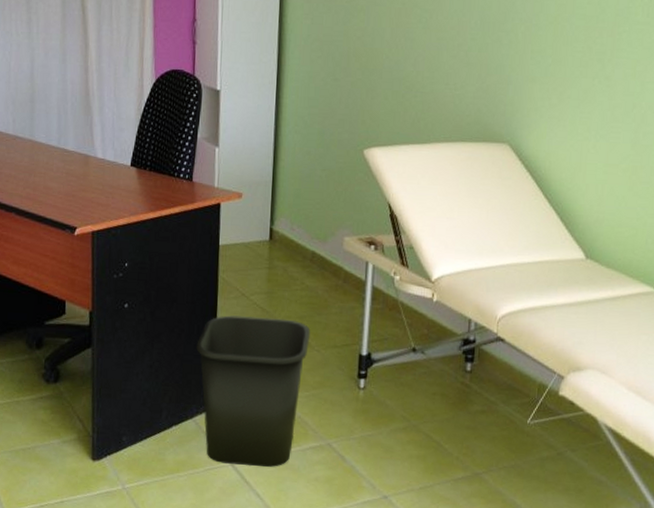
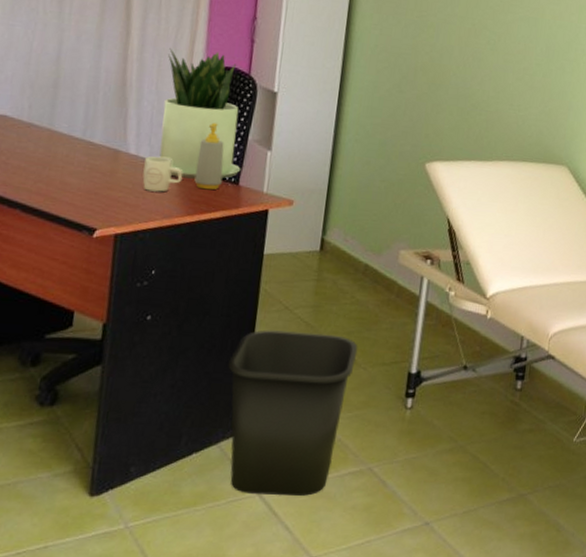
mug: none [110,158,144,192] -> present [142,156,183,192]
planter: none [122,56,193,178] -> present [159,48,241,179]
soap bottle: none [154,124,178,188] -> present [194,123,224,190]

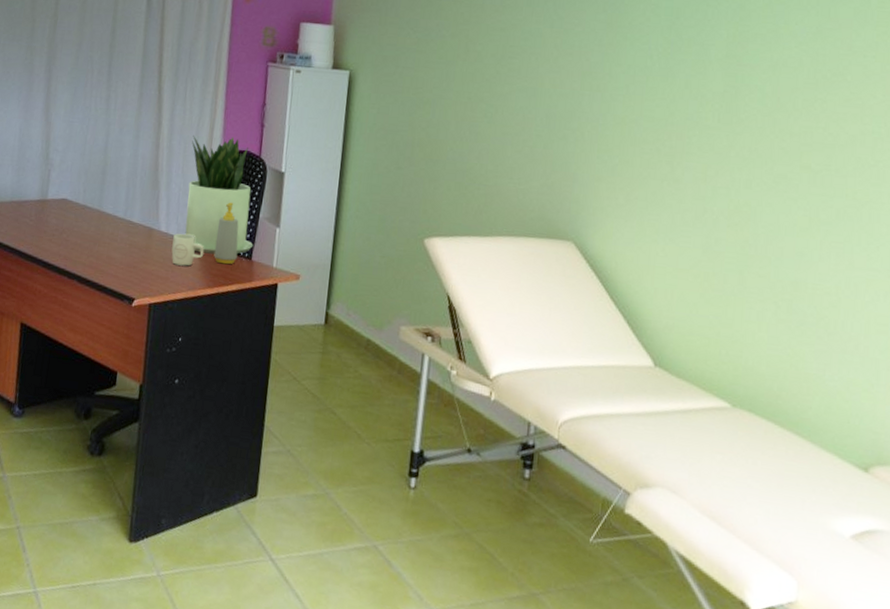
waste bin: present [228,330,358,496] -> none [243,399,362,567]

